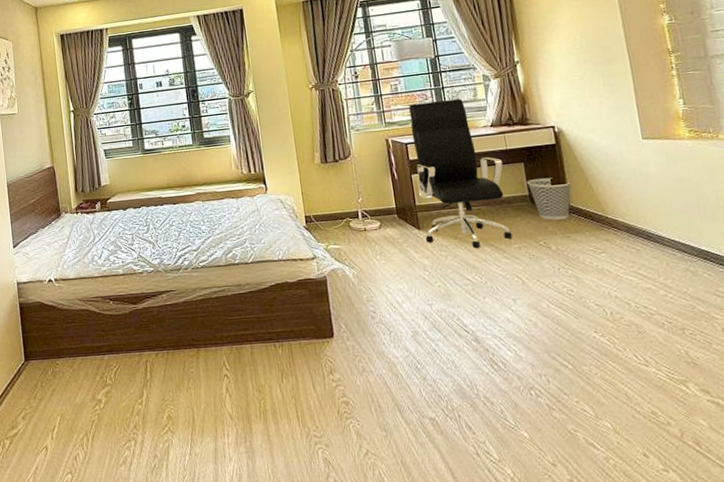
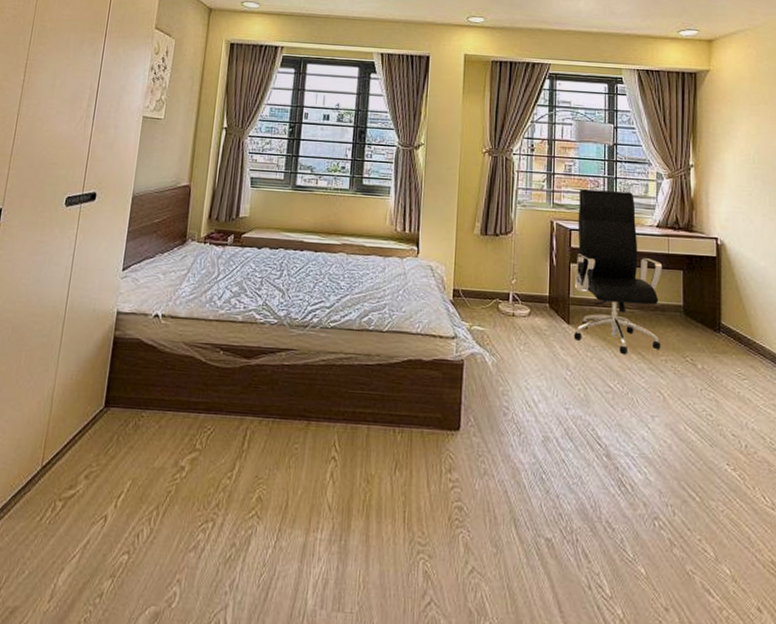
wastebasket: present [526,177,572,221] -> none [683,289,726,338]

